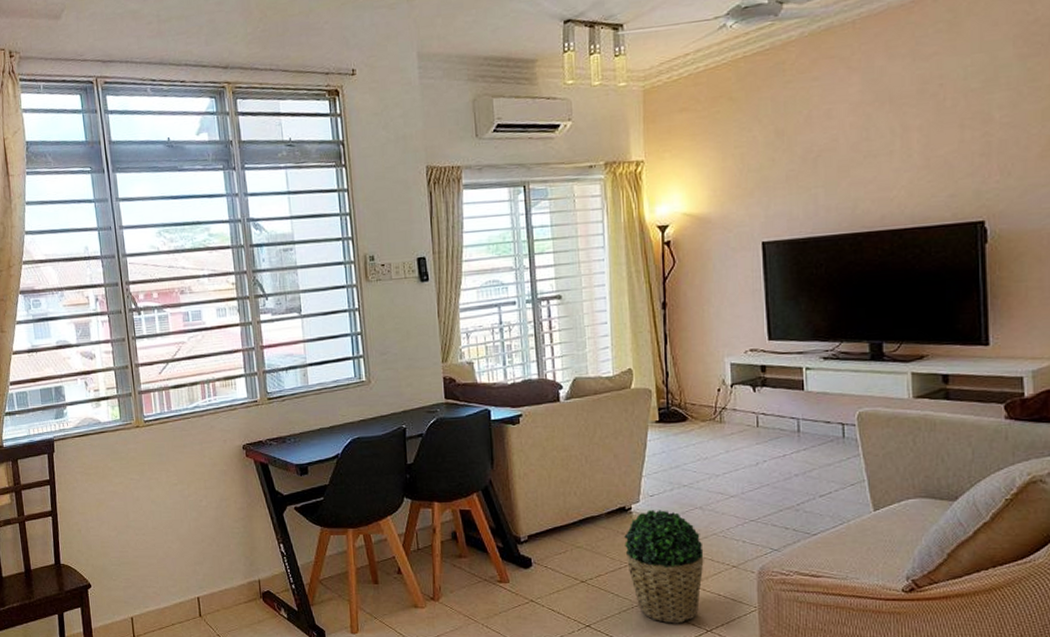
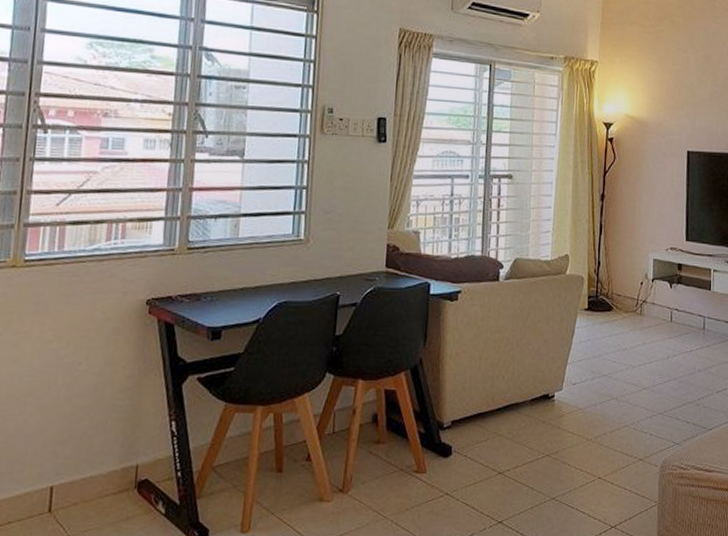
potted plant: present [624,510,704,624] -> none [544,399,615,520]

